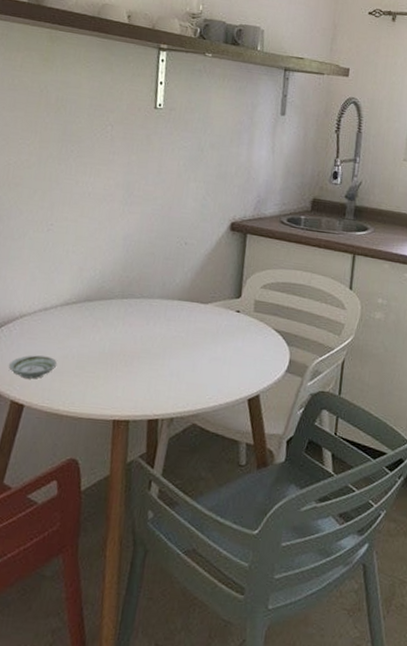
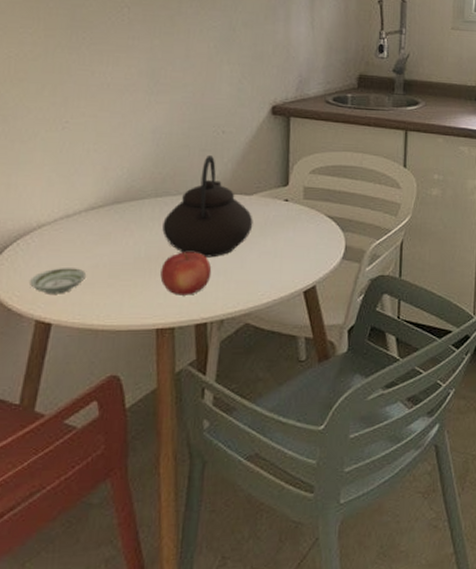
fruit: none [120,351,166,392] -> present [160,252,212,296]
teapot: none [125,264,207,359] -> present [162,156,253,258]

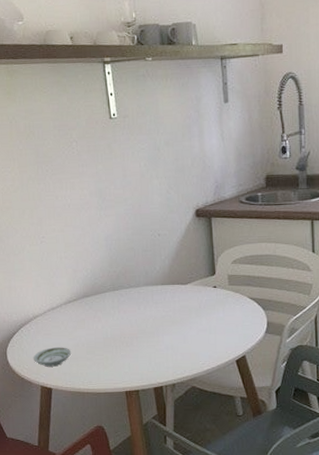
fruit: present [160,252,212,296] -> none [124,332,162,366]
teapot: present [162,156,253,258] -> none [121,255,190,336]

